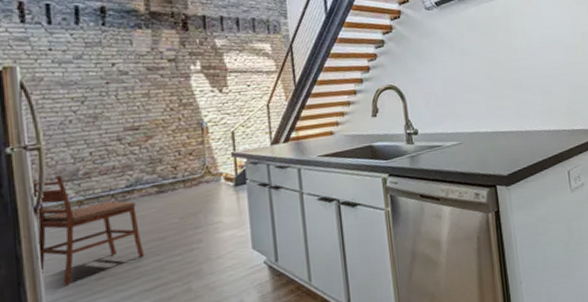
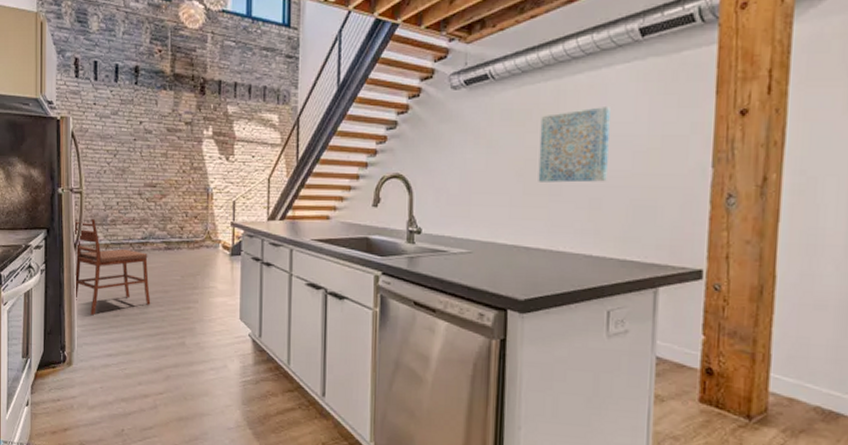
wall art: none [497,16,551,78] -> present [538,107,610,183]

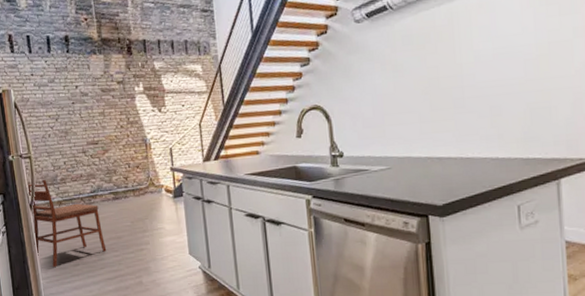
wall art: present [538,107,610,183] -> none [438,22,504,98]

